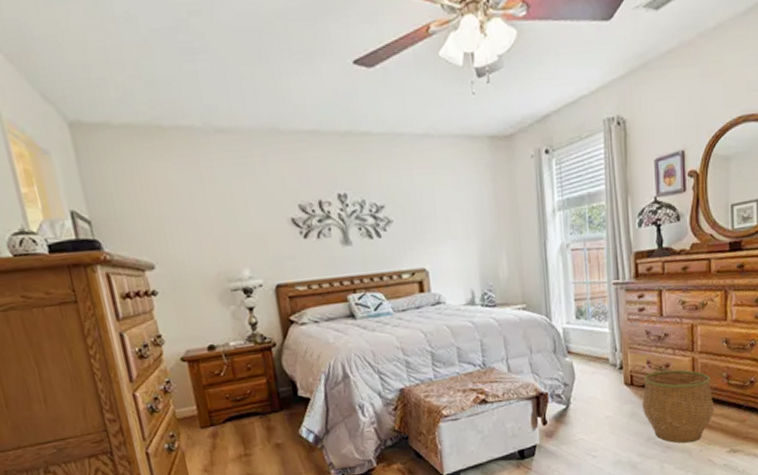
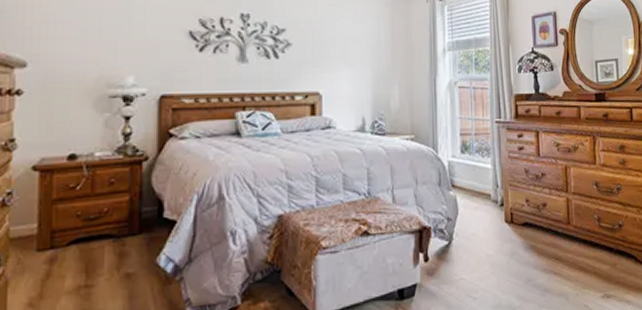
basket: present [642,368,715,443] -> none [522,207,588,287]

